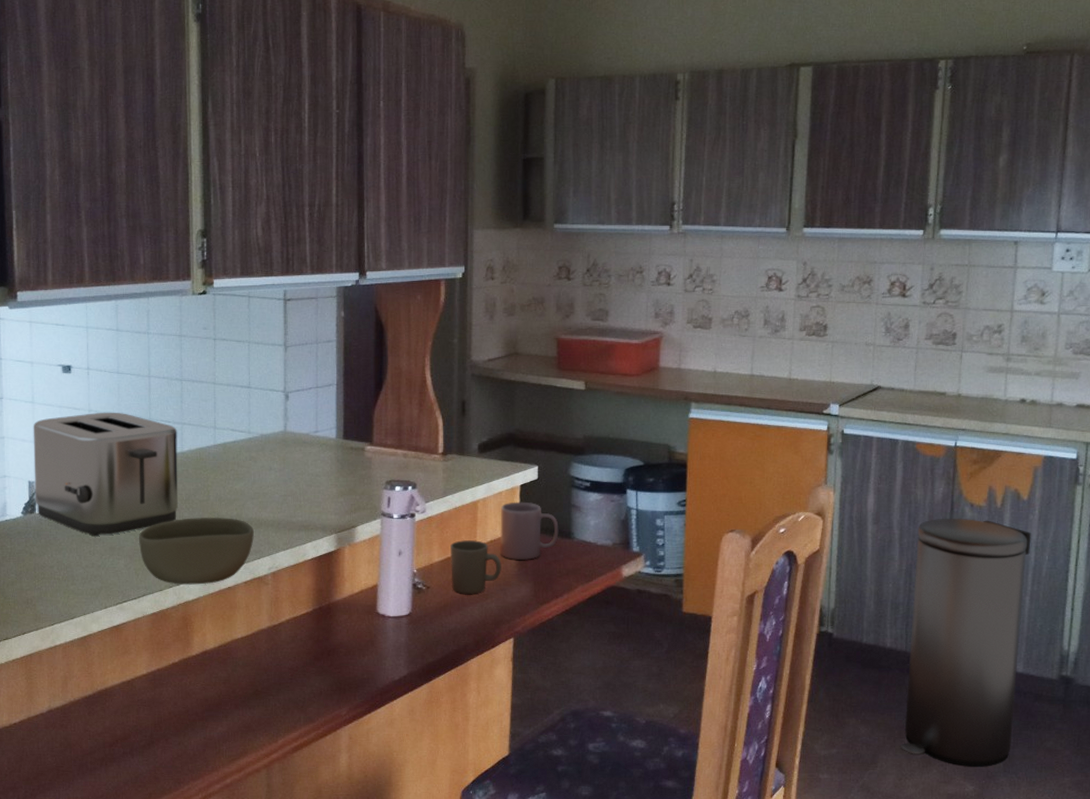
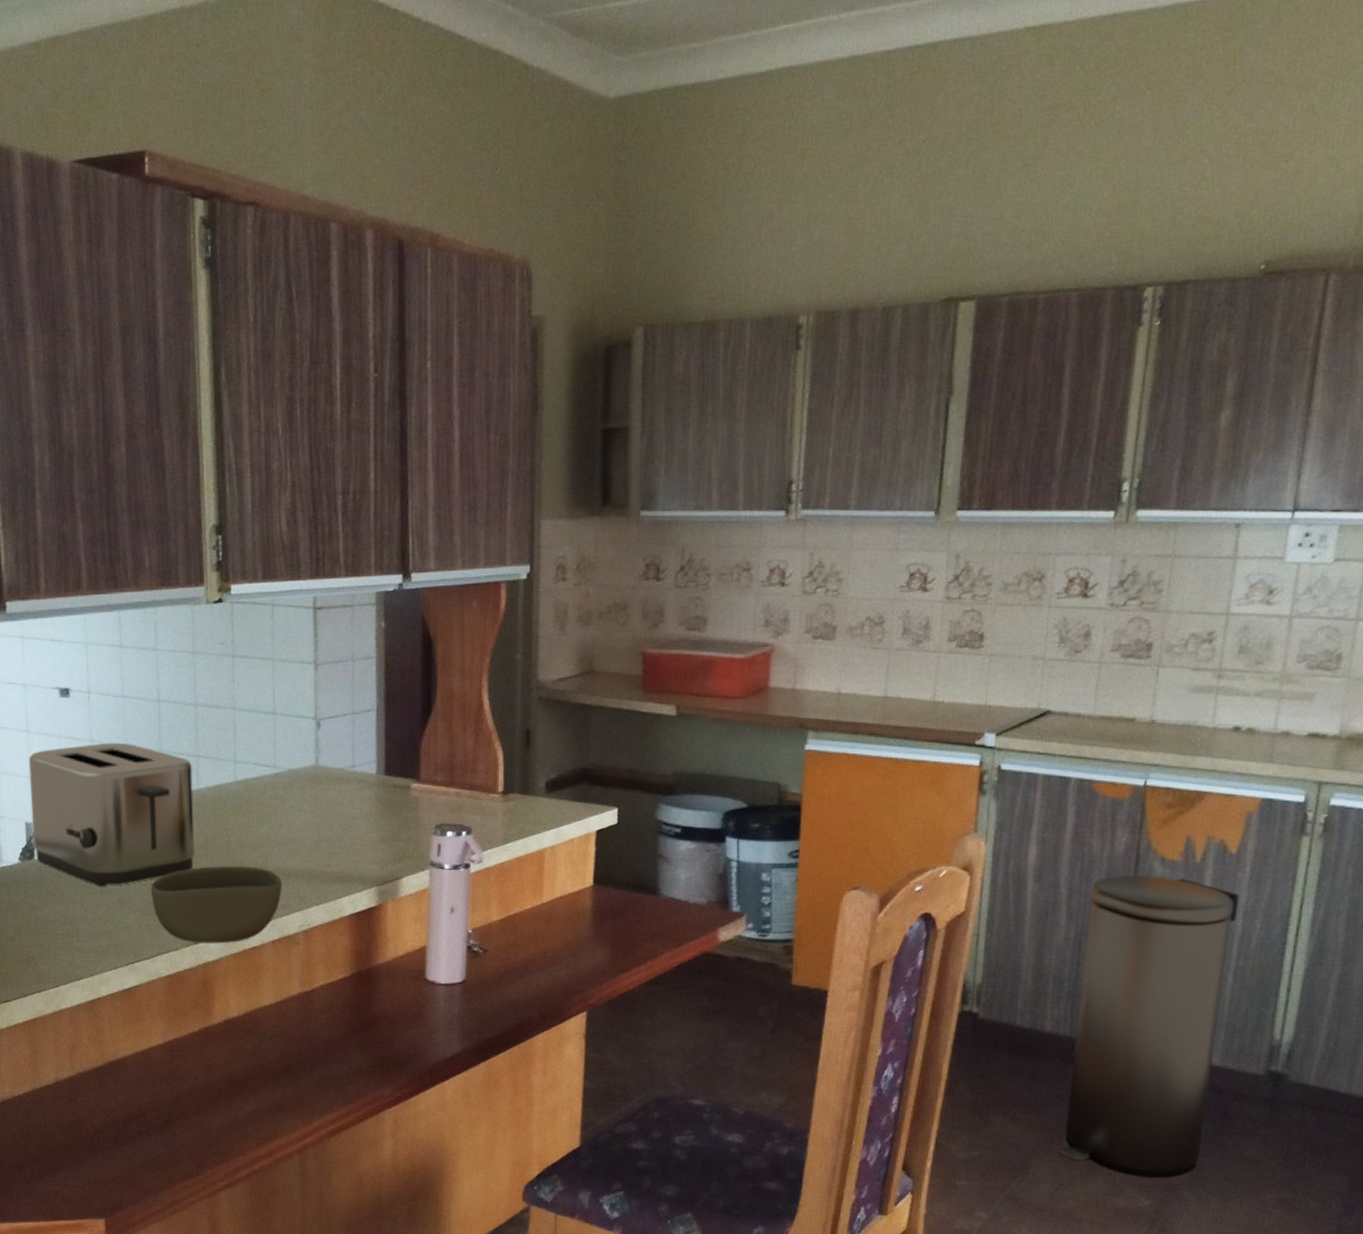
mug: present [449,539,501,595] -> none [511,895,573,960]
mug: present [499,501,559,561] -> none [570,850,642,921]

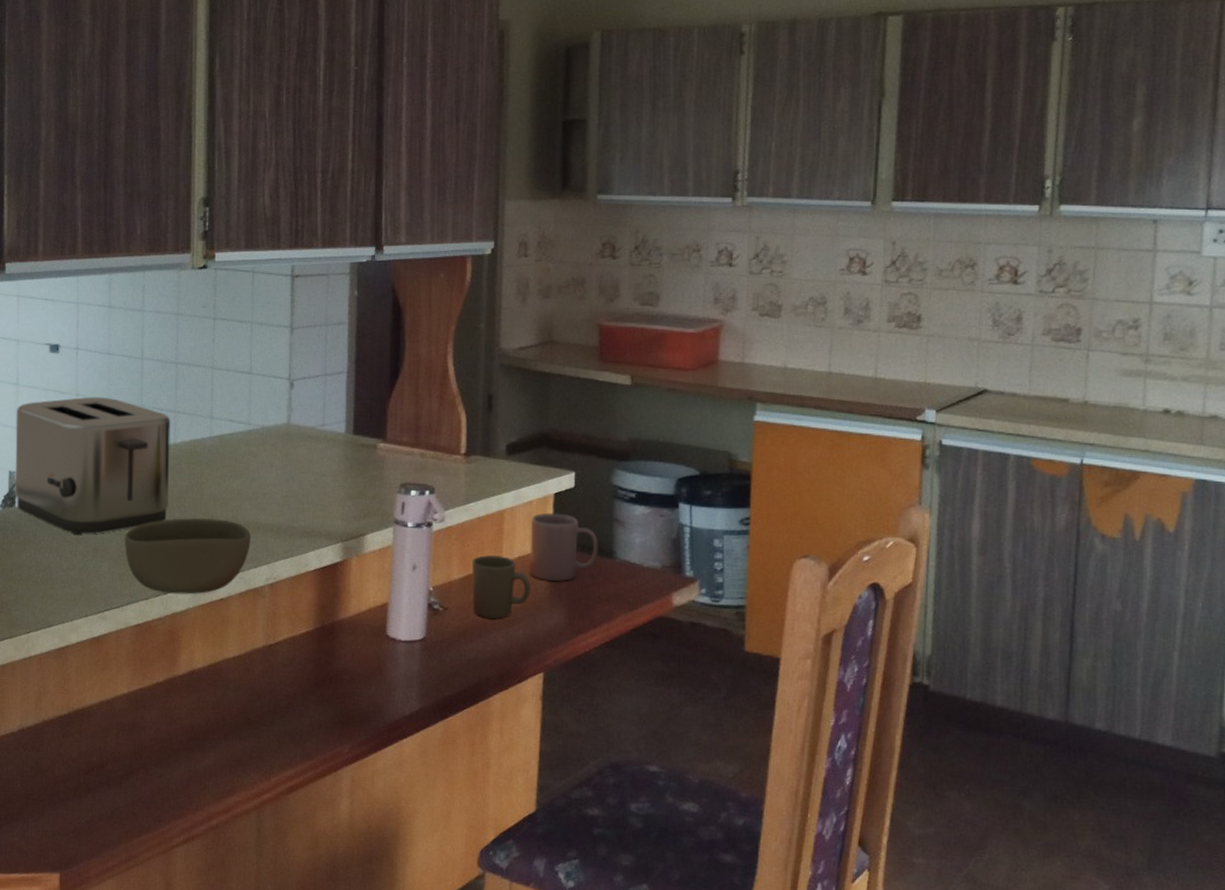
mug: none [511,895,573,960] -> present [471,554,531,619]
mug: none [570,850,642,921] -> present [529,512,598,582]
pedal bin: present [1059,876,1239,1178] -> none [1015,551,1180,862]

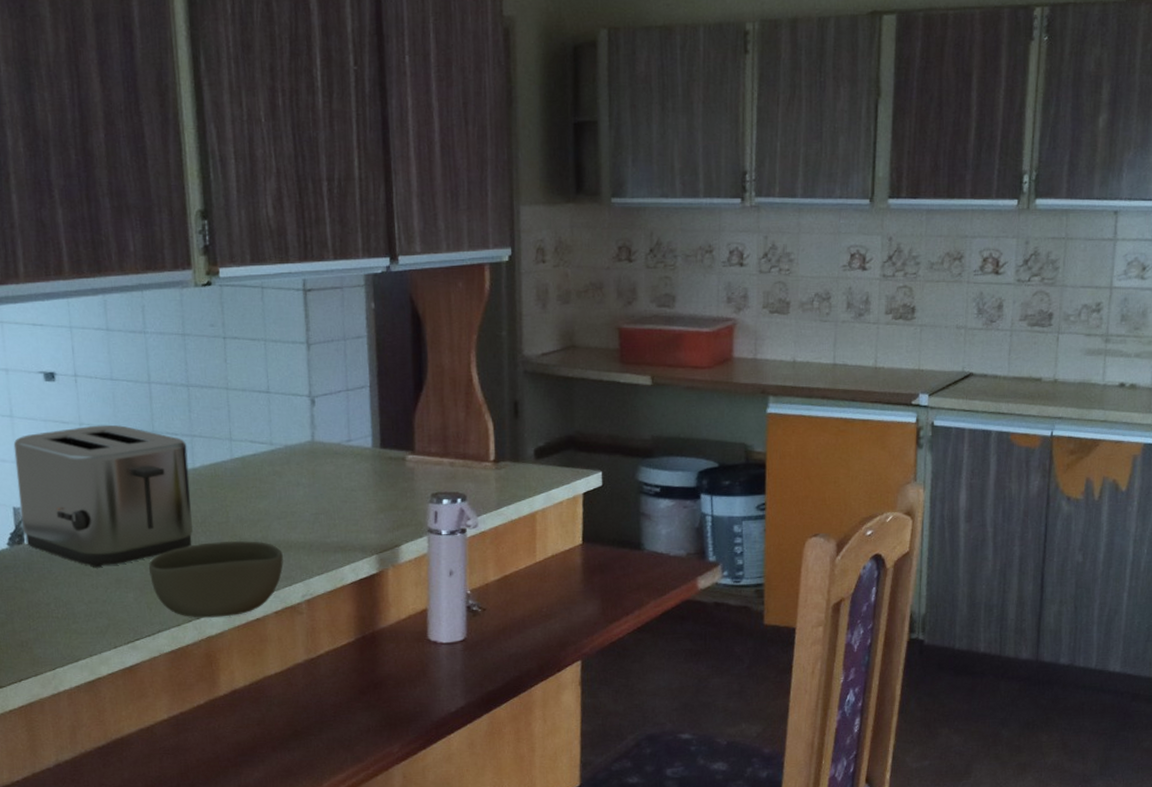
mug: present [471,554,531,619] -> none [507,555,565,616]
mug: present [529,512,598,582] -> none [561,511,627,576]

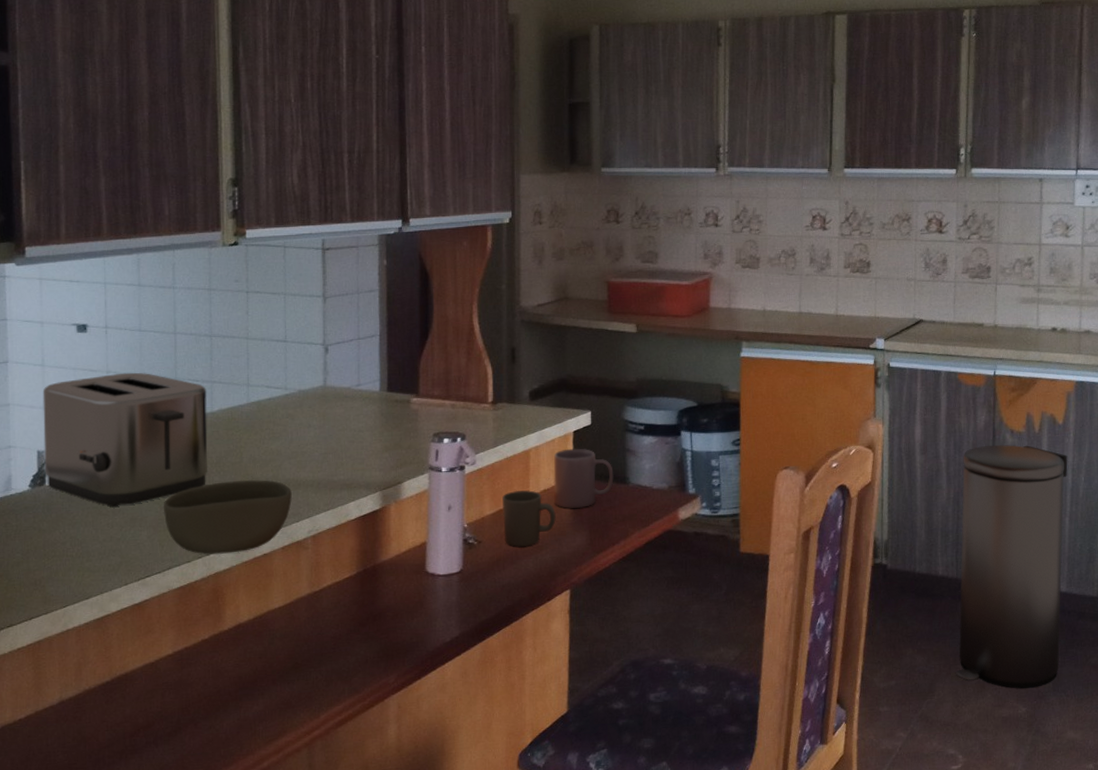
mug: none [507,555,565,616] -> present [502,490,556,548]
mug: none [561,511,627,576] -> present [553,448,614,509]
pedal bin: none [995,513,1130,772] -> present [956,445,1068,688]

